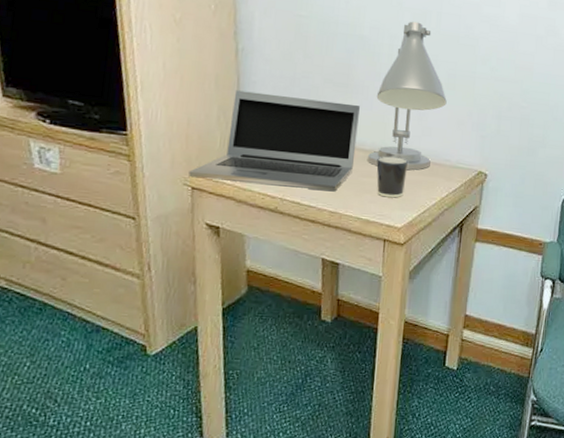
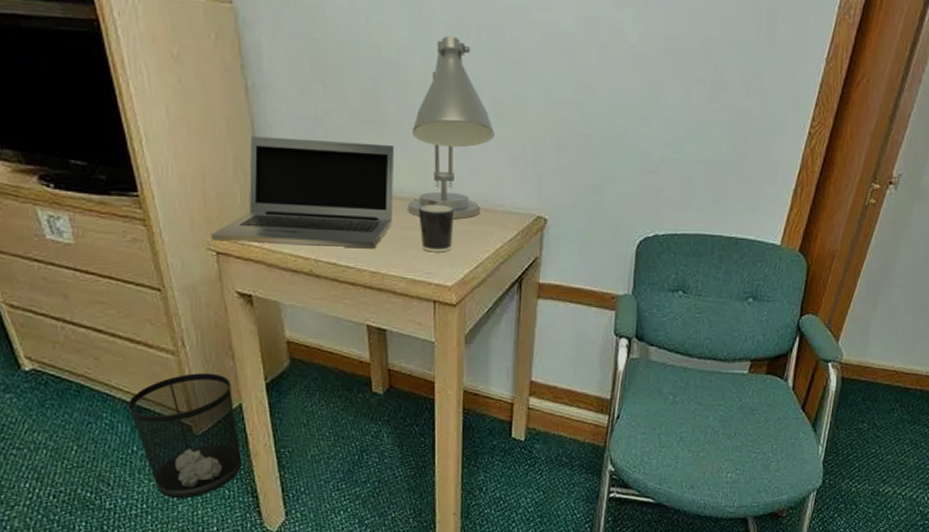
waste bin: none [86,296,191,416] -> present [127,373,242,498]

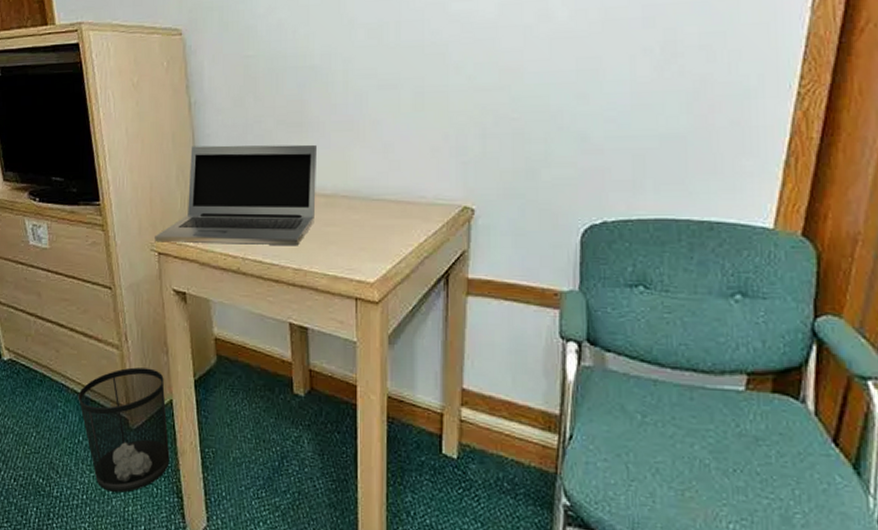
desk lamp: present [408,36,495,220] -> none [330,38,416,214]
mug: present [419,204,455,253] -> none [340,199,377,248]

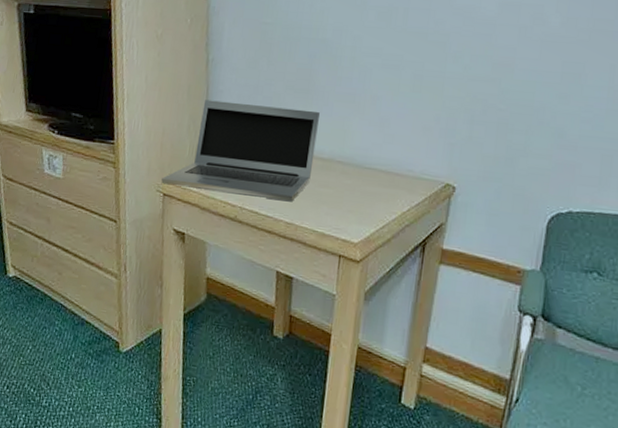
waste bin: present [78,367,170,493] -> none [74,296,156,409]

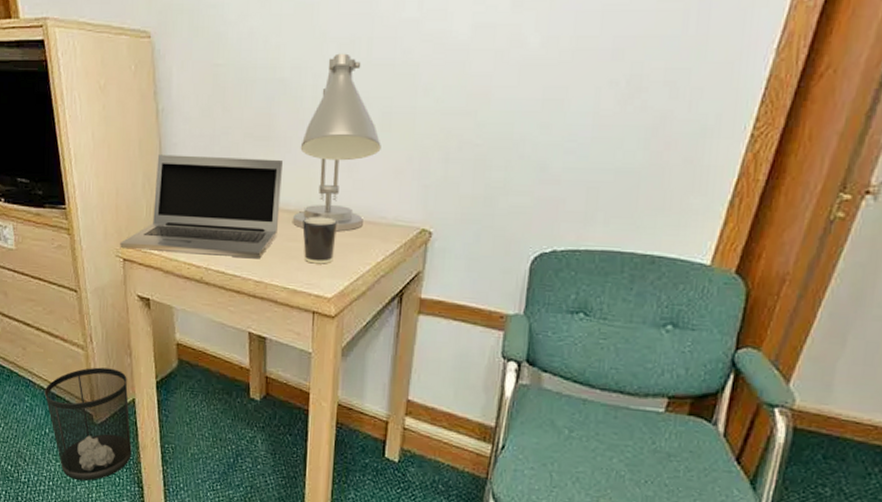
waste bin: none [74,296,156,409] -> present [44,367,132,481]
desk lamp: none [326,20,412,181] -> present [293,53,381,232]
mug: none [333,165,368,211] -> present [302,216,338,264]

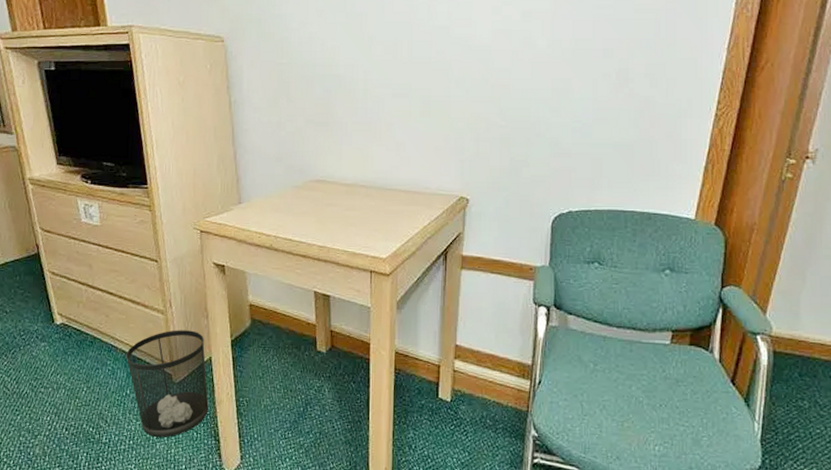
laptop: present [120,154,283,258] -> none [197,139,340,226]
desk lamp: present [293,53,381,232] -> none [351,54,423,201]
mug: present [302,216,338,264] -> none [359,189,390,229]

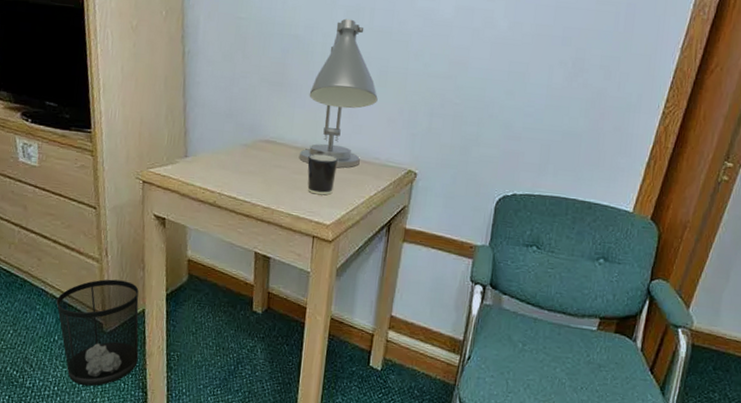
desk lamp: none [351,54,423,201] -> present [299,18,378,168]
mug: none [359,189,390,229] -> present [307,153,339,196]

